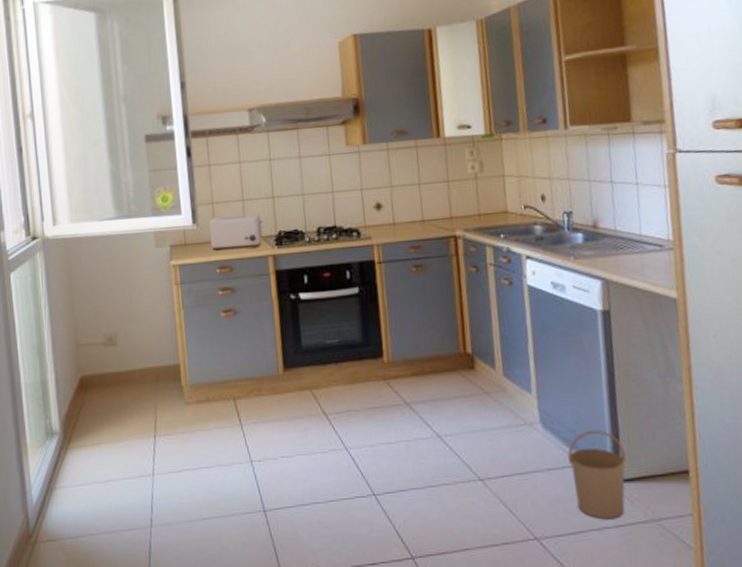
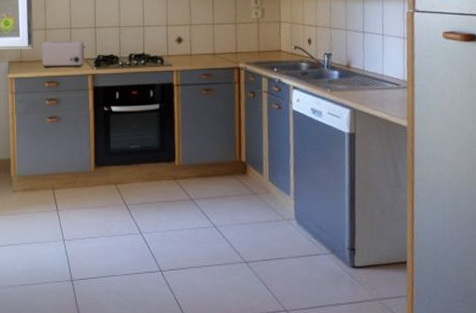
bucket: present [568,429,627,520] -> none [315,226,360,297]

